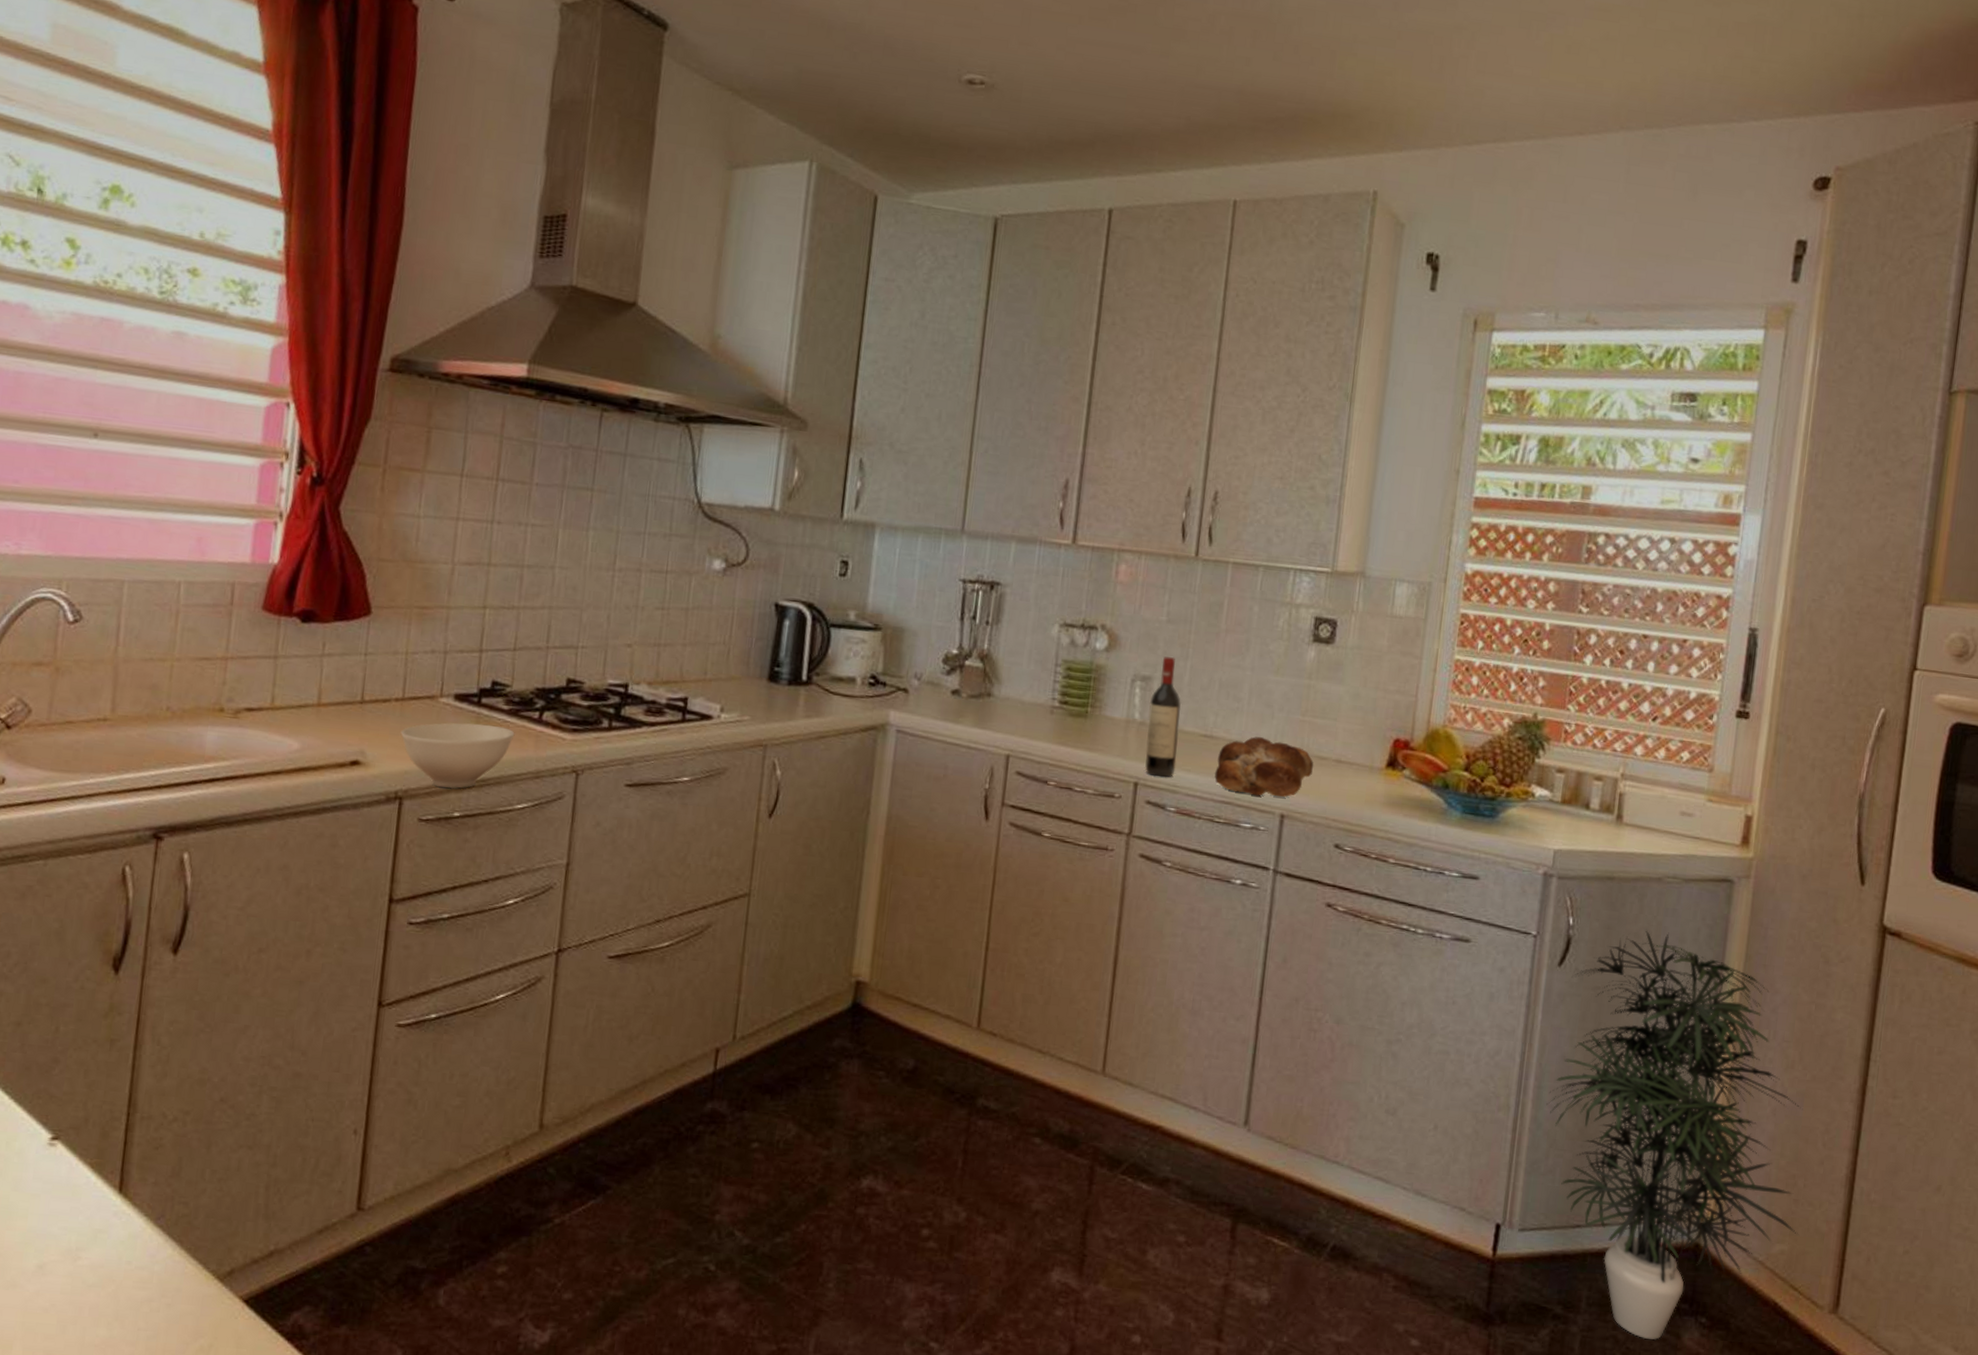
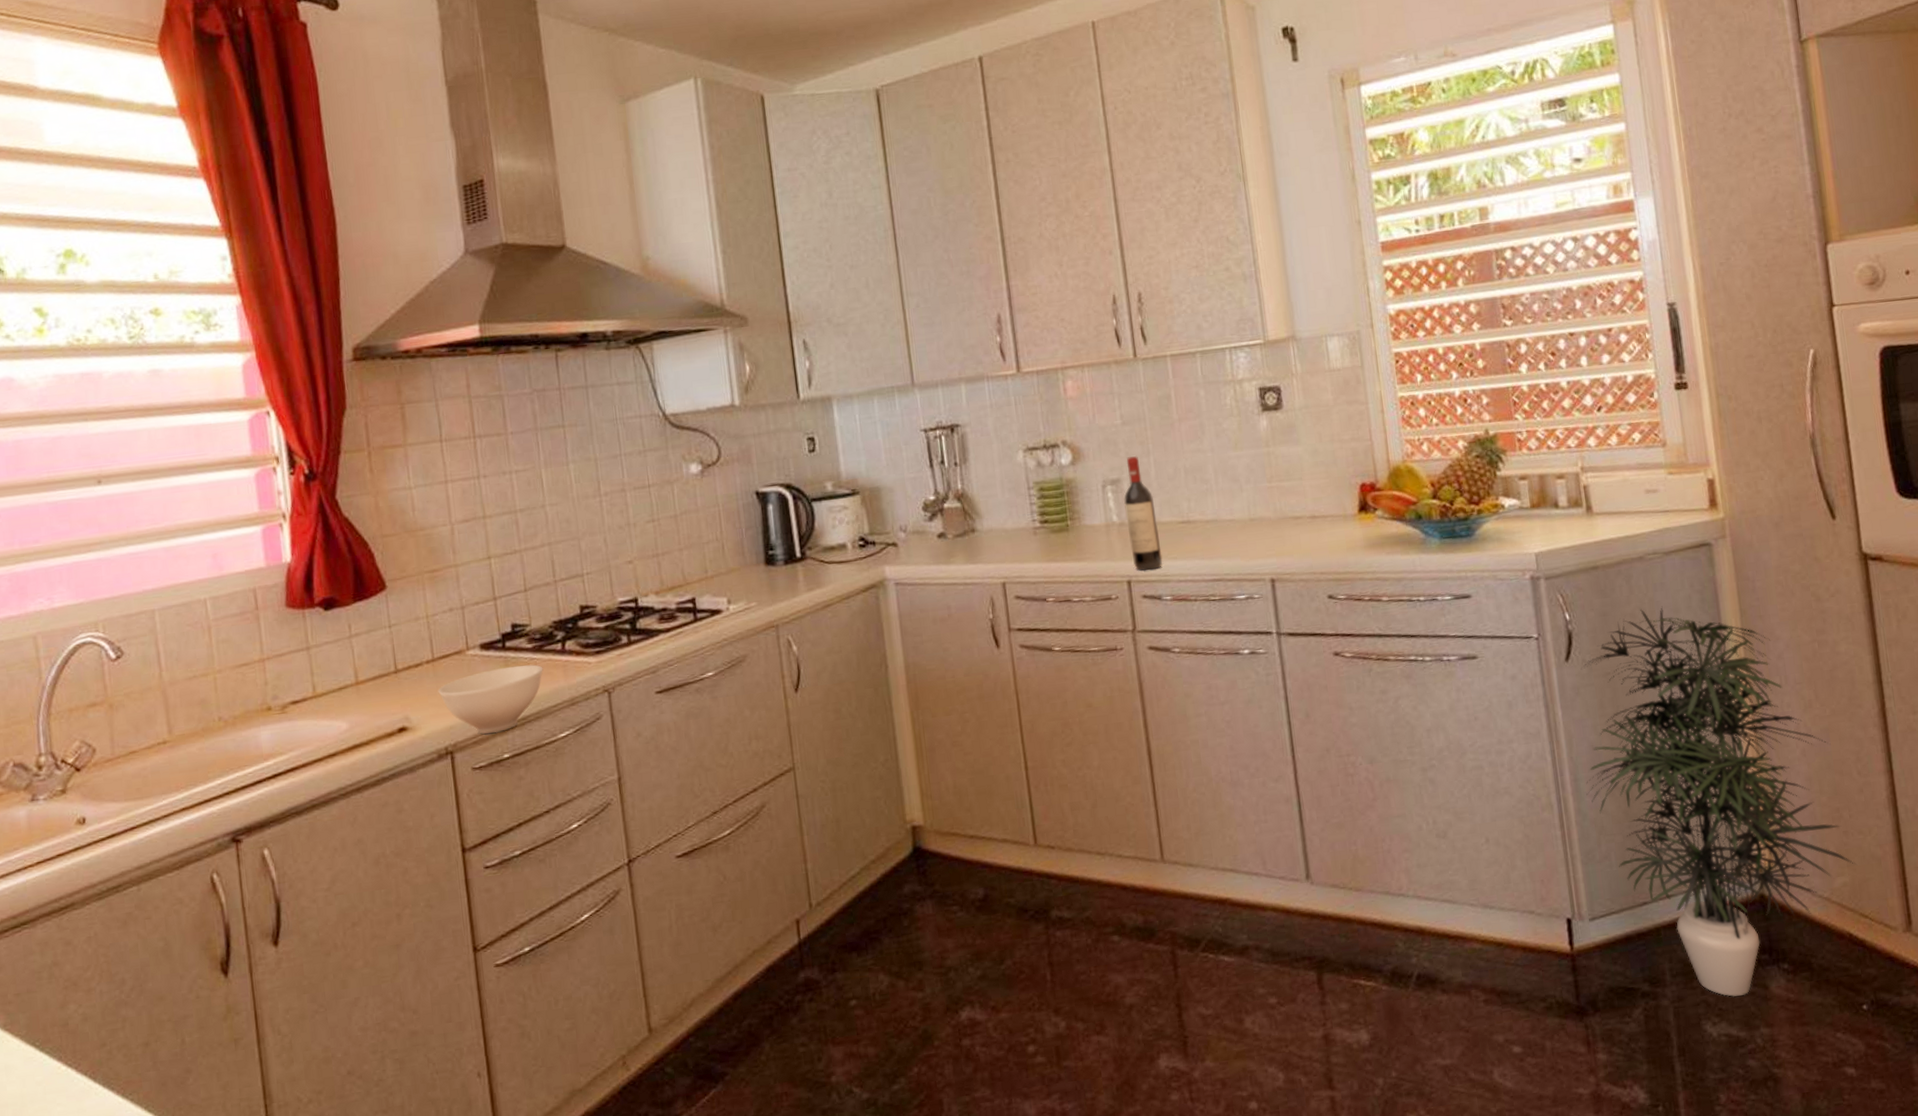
bread loaf: present [1214,736,1314,797] -> none [1199,511,1291,569]

